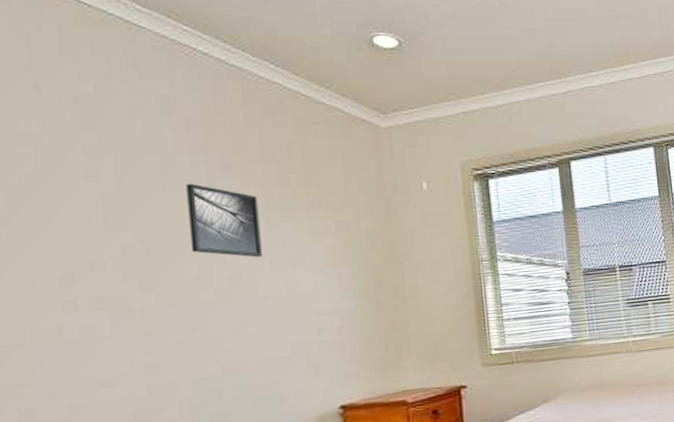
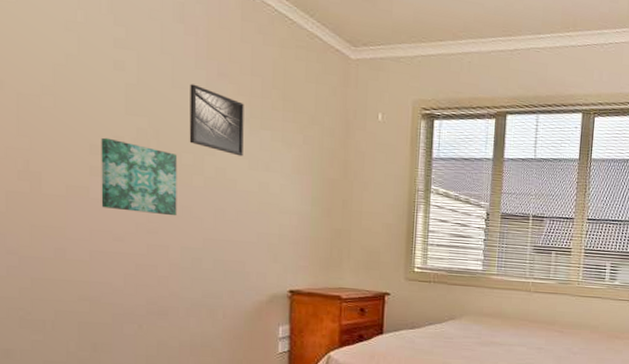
wall art: none [74,263,183,349] -> present [101,137,178,216]

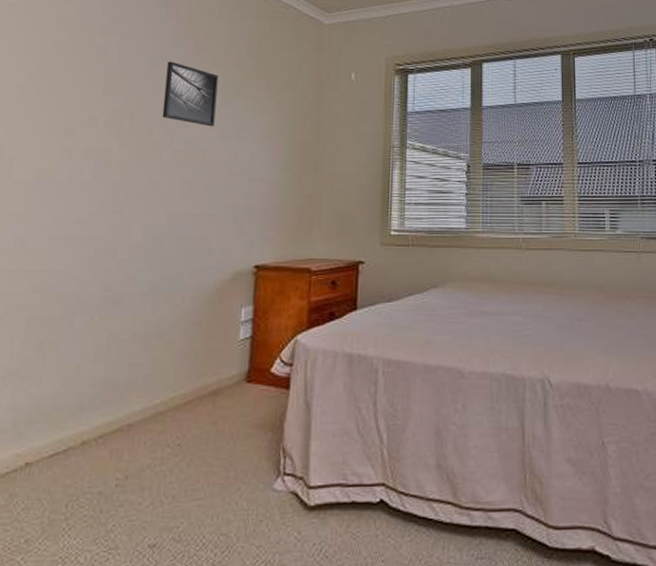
wall art: present [101,137,178,216] -> none [68,119,149,193]

